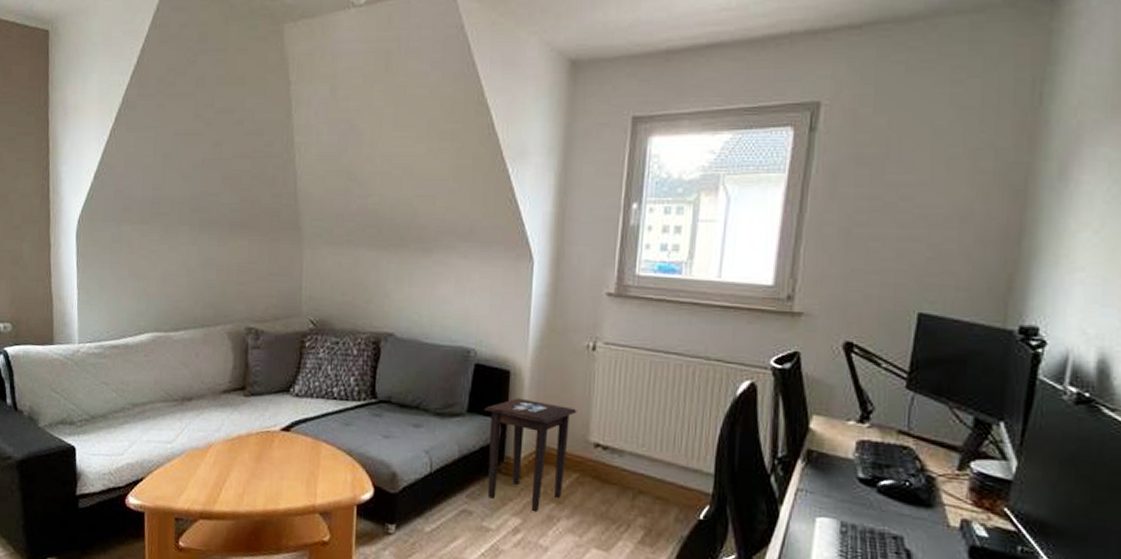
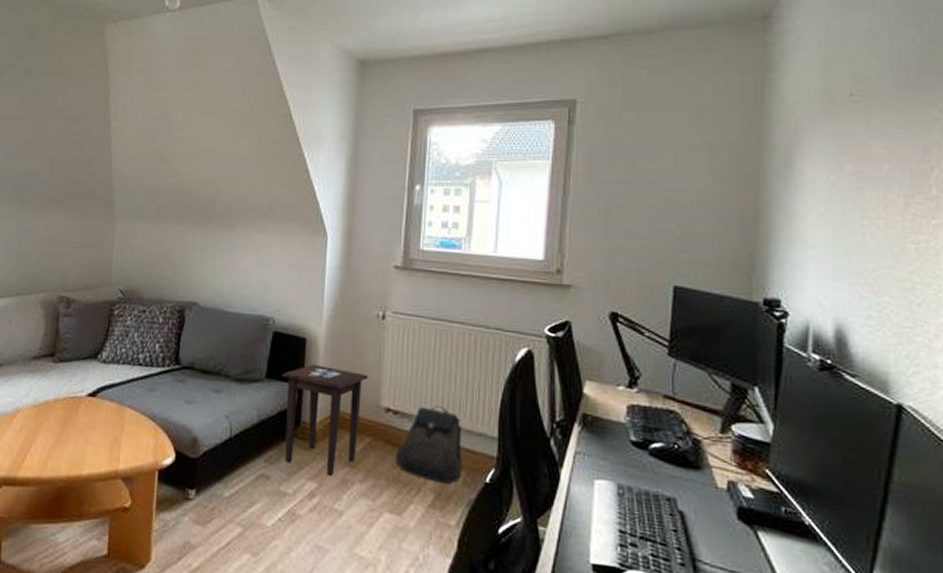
backpack: none [604,441,676,522] -> present [395,406,462,485]

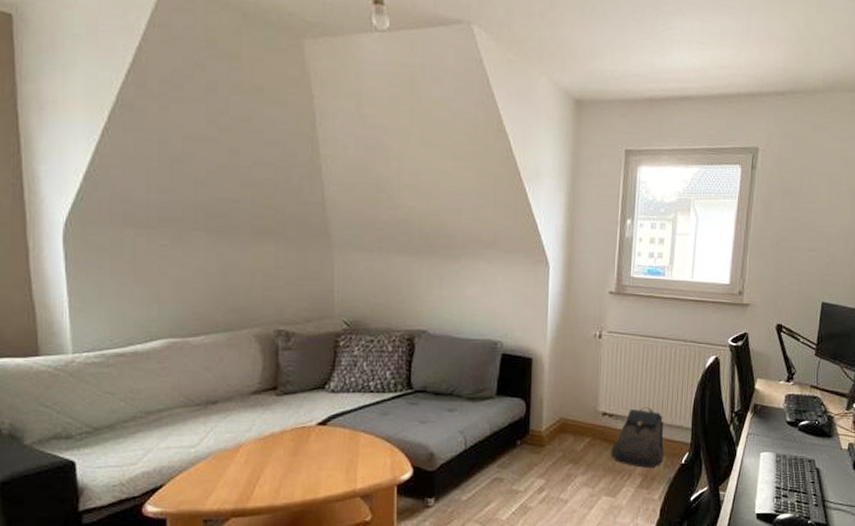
side table: present [281,364,369,477] -> none [511,380,588,473]

